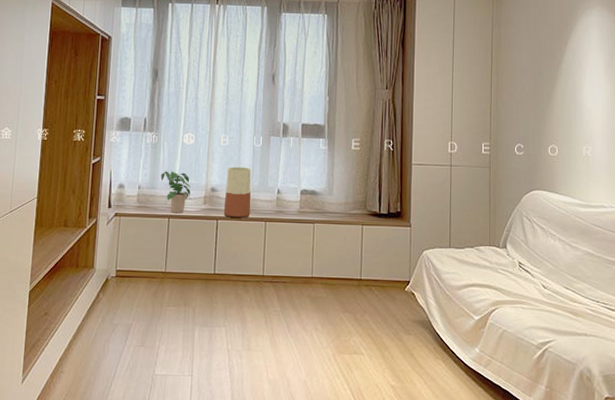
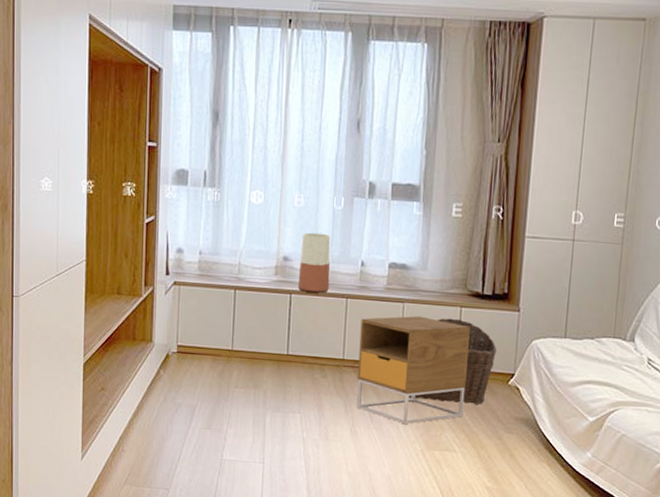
potted plant: present [160,171,191,214] -> none [225,235,260,285]
nightstand: none [276,234,371,332] -> present [357,315,470,425]
wicker basket: none [320,235,394,310] -> present [408,318,497,404]

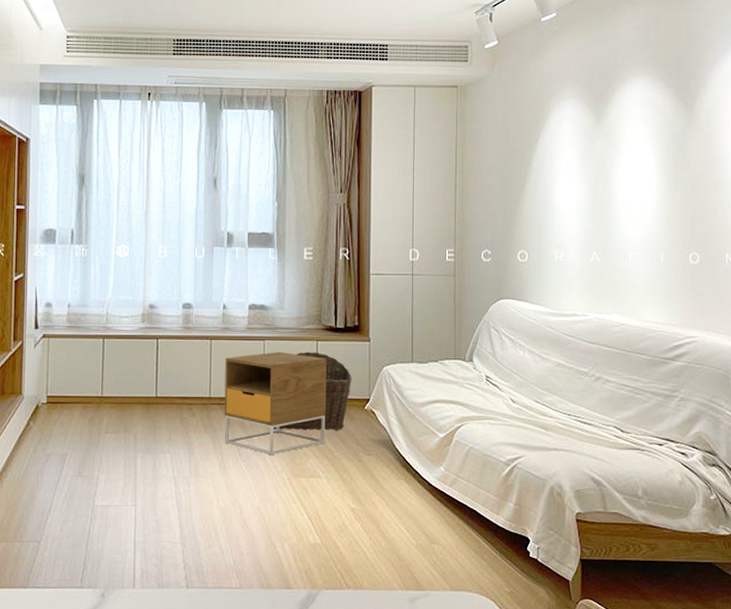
vase: present [297,232,331,293] -> none [164,281,194,336]

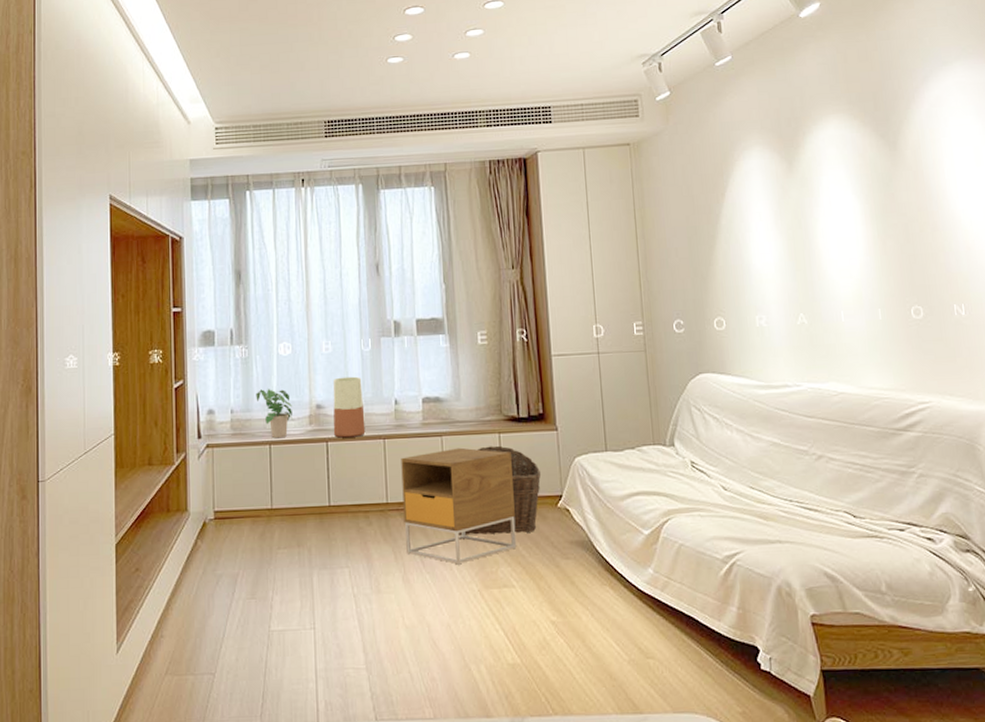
potted plant: none [92,287,126,333] -> present [256,389,293,439]
vase: none [164,281,194,336] -> present [333,376,366,438]

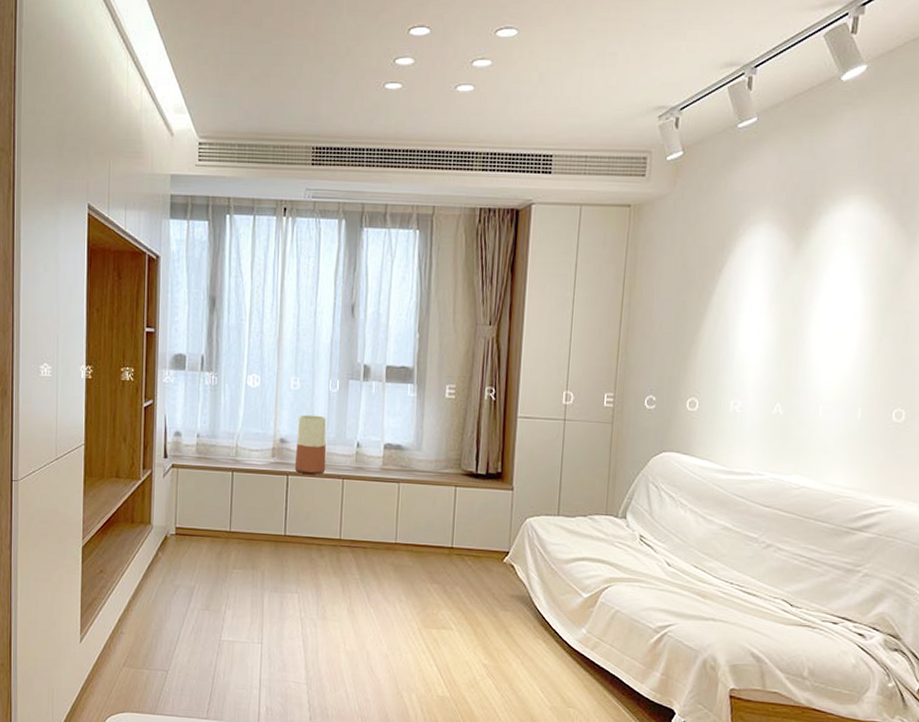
potted plant: present [256,389,293,439] -> none [222,418,257,467]
nightstand: present [401,447,517,565] -> none [354,495,465,604]
wicker basket: present [457,445,542,536] -> none [404,497,492,582]

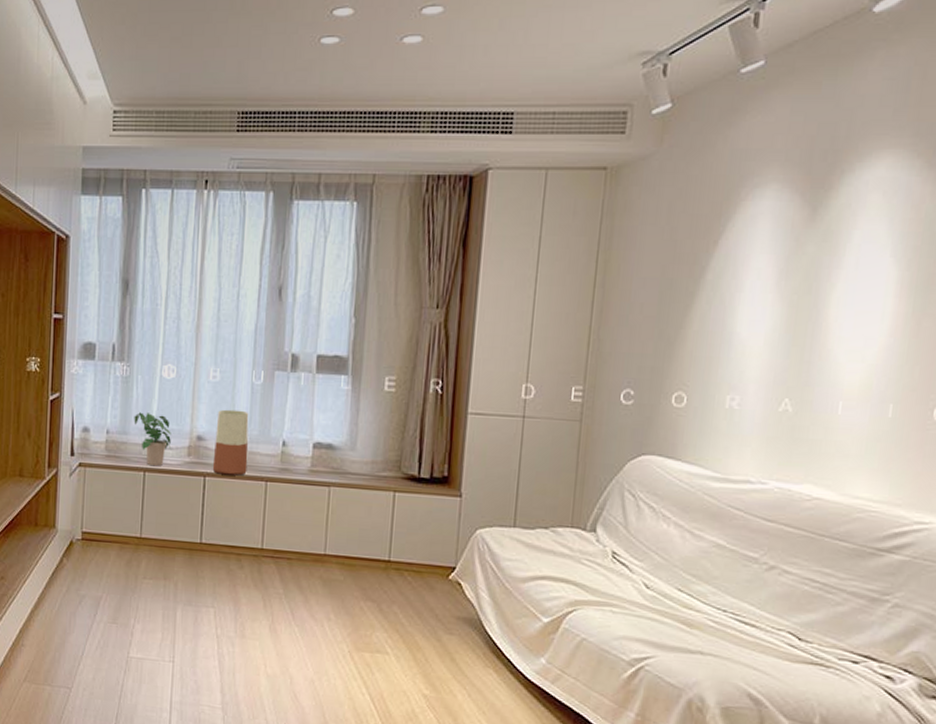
potted plant: none [222,418,257,467] -> present [134,412,171,467]

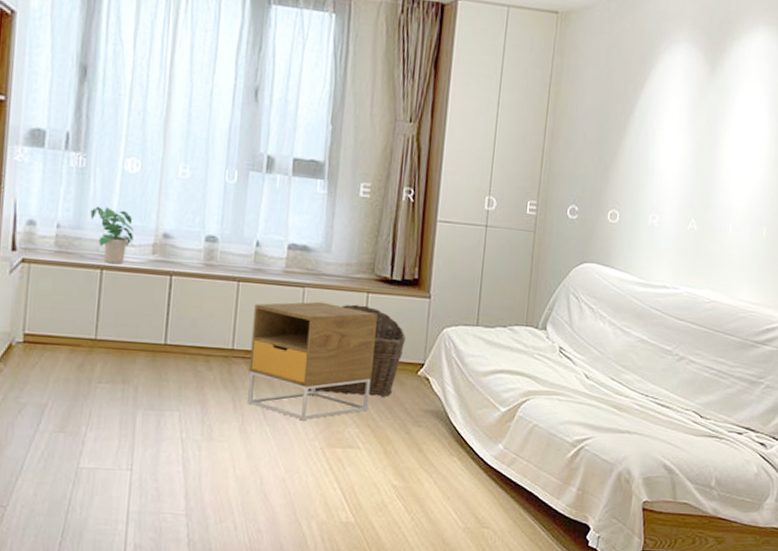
vase: present [212,409,249,476] -> none [180,207,221,275]
nightstand: none [277,501,405,623] -> present [247,301,378,421]
wicker basket: none [334,504,436,601] -> present [307,304,406,397]

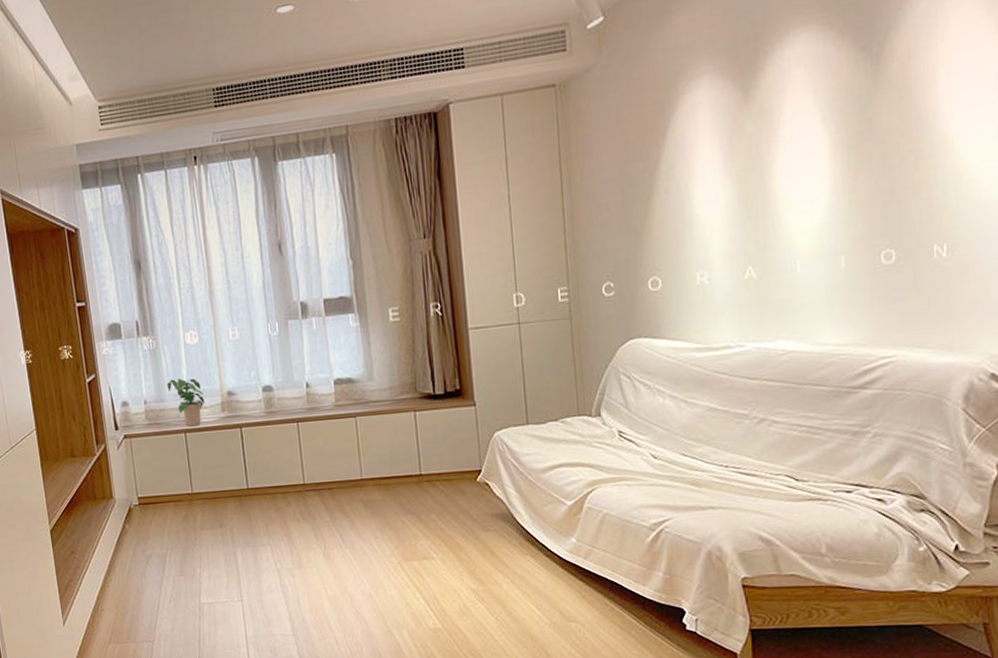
nightstand: present [247,301,378,421] -> none [315,427,436,540]
wicker basket: present [307,304,406,397] -> none [375,423,460,513]

